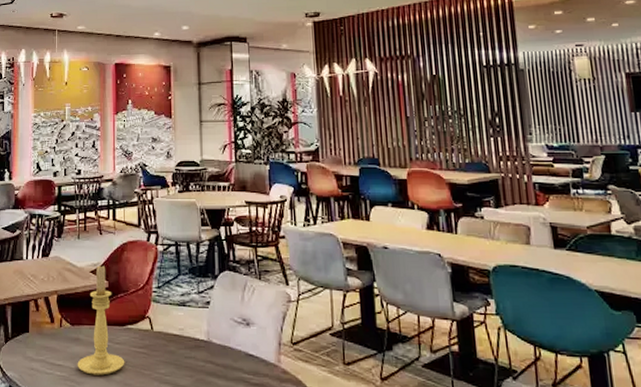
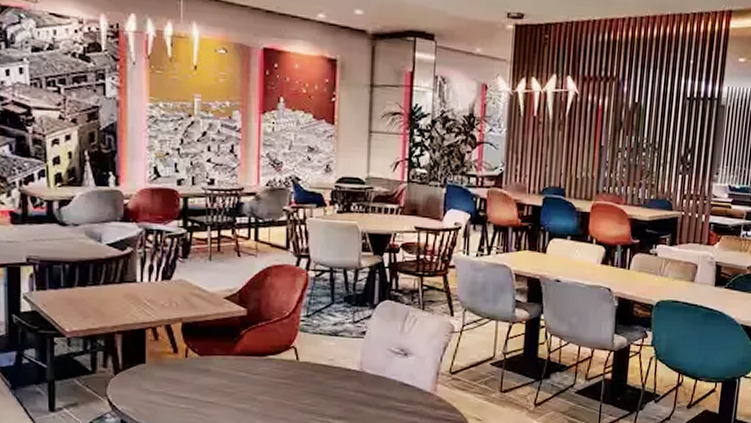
candle holder: present [77,264,125,376] -> none [206,290,265,407]

